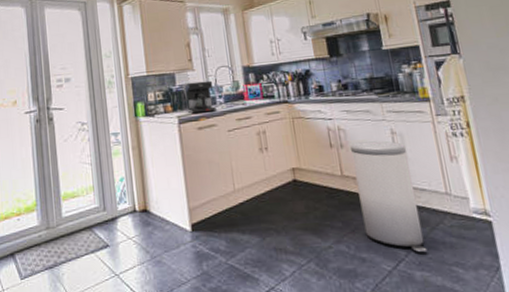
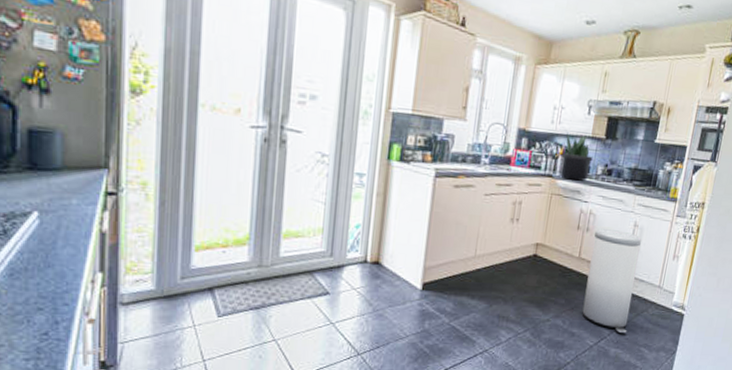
coffee maker: present [184,80,217,114] -> none [447,133,483,172]
planter: none [290,58,325,102] -> present [560,133,593,181]

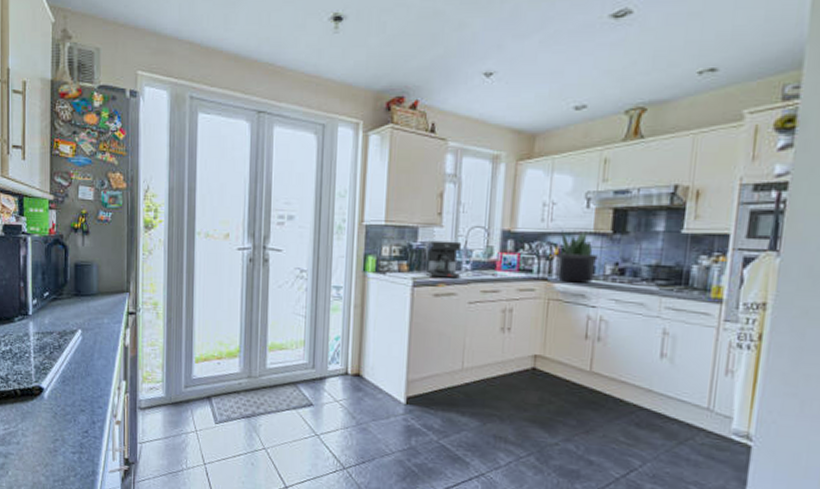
coffee maker: none [447,133,483,172] -> present [425,240,462,279]
pedal bin: present [582,228,642,334] -> none [601,337,675,467]

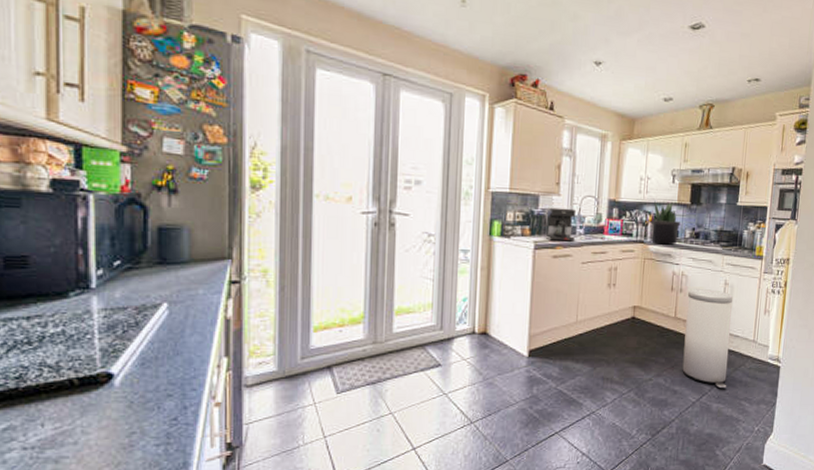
pedal bin: none [601,337,675,467] -> present [682,289,733,389]

